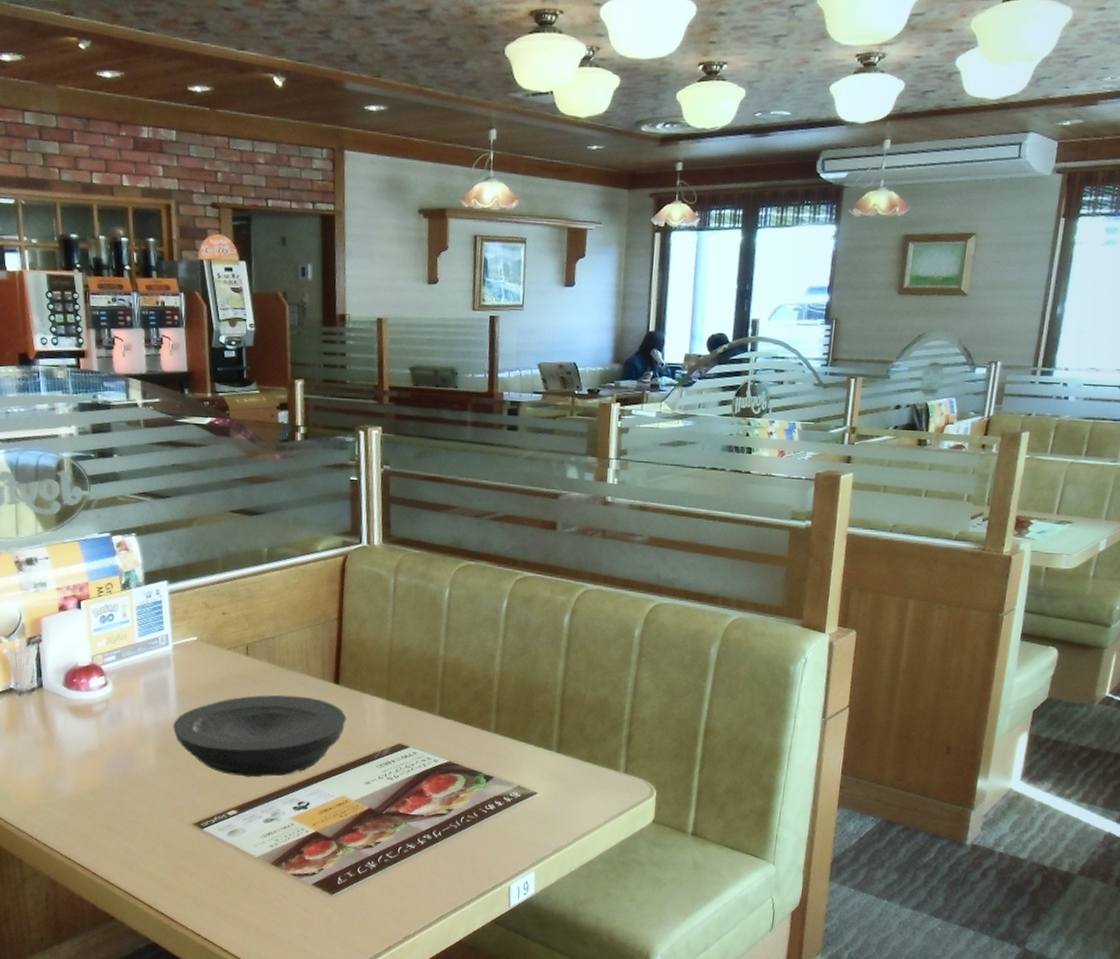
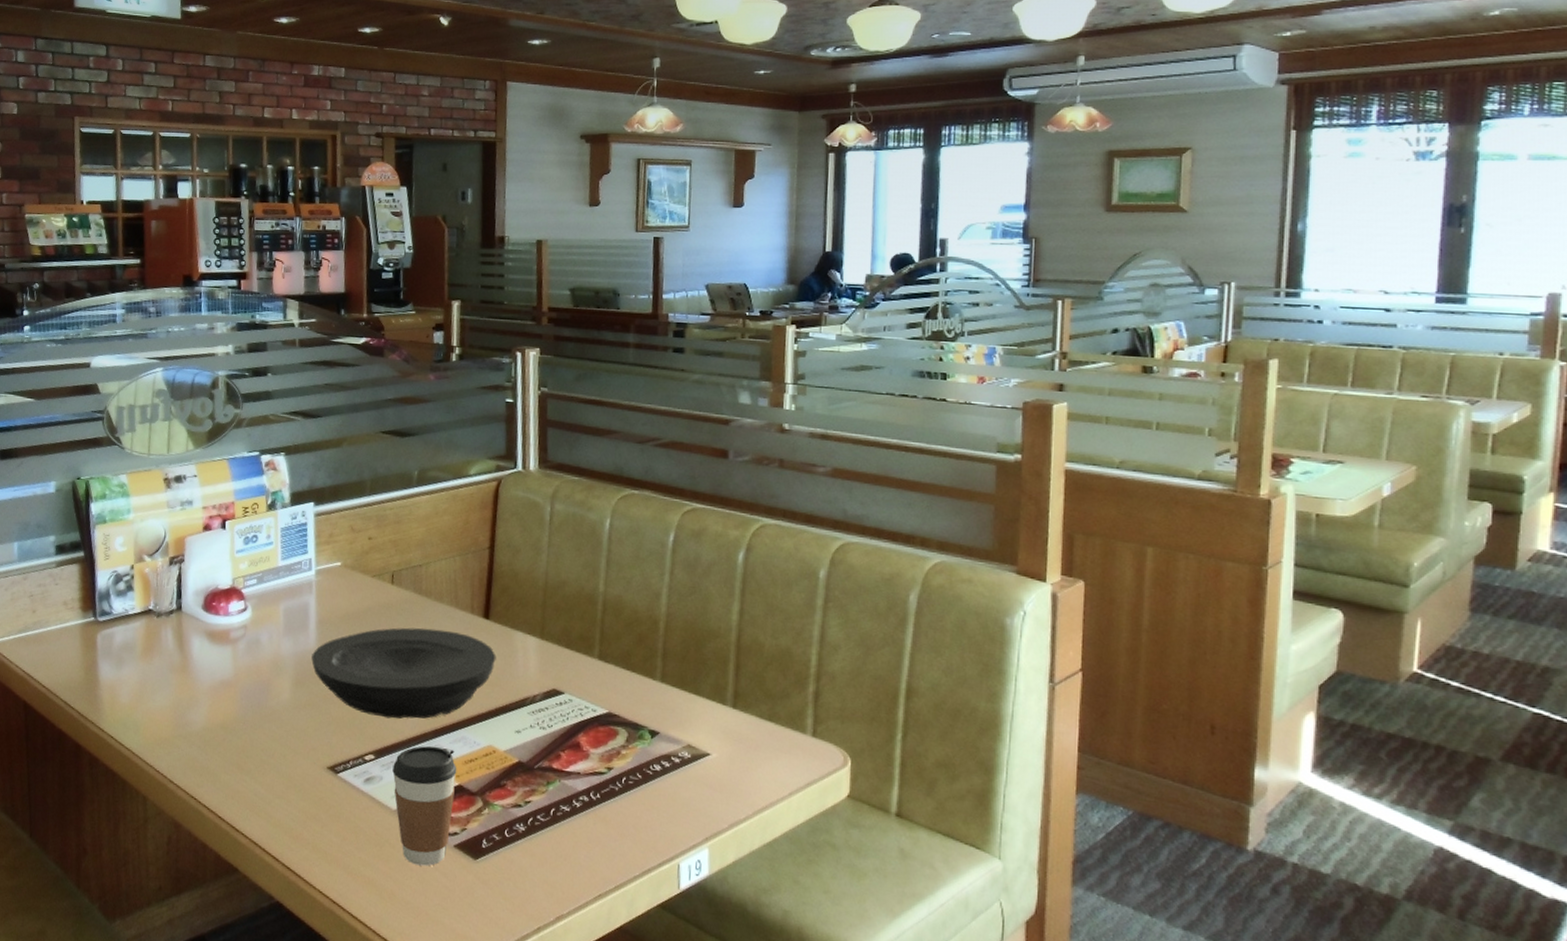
coffee cup: none [254,799,313,903] -> present [392,745,457,866]

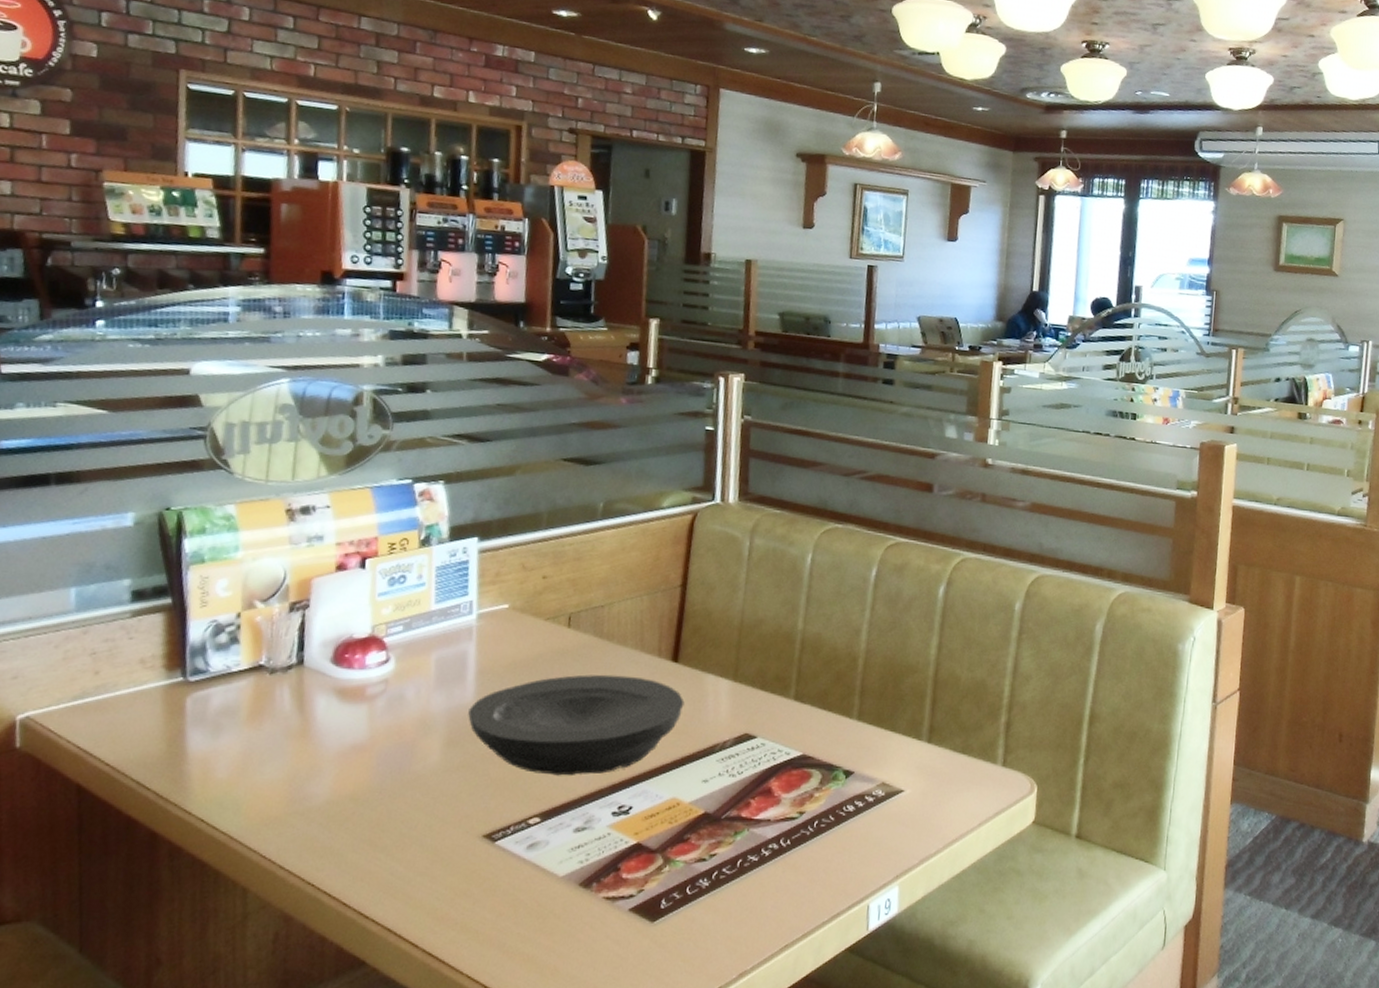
coffee cup: present [392,745,457,866] -> none [561,803,636,935]

